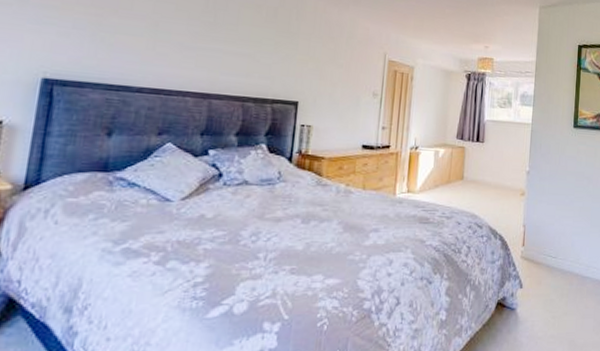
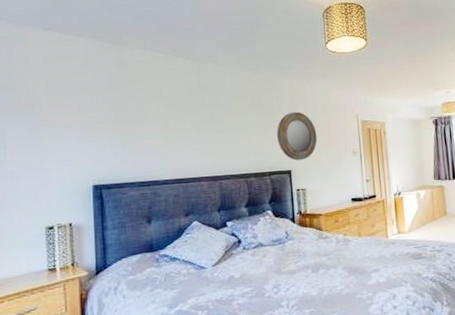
home mirror: none [288,35,336,93] -> present [277,111,318,161]

